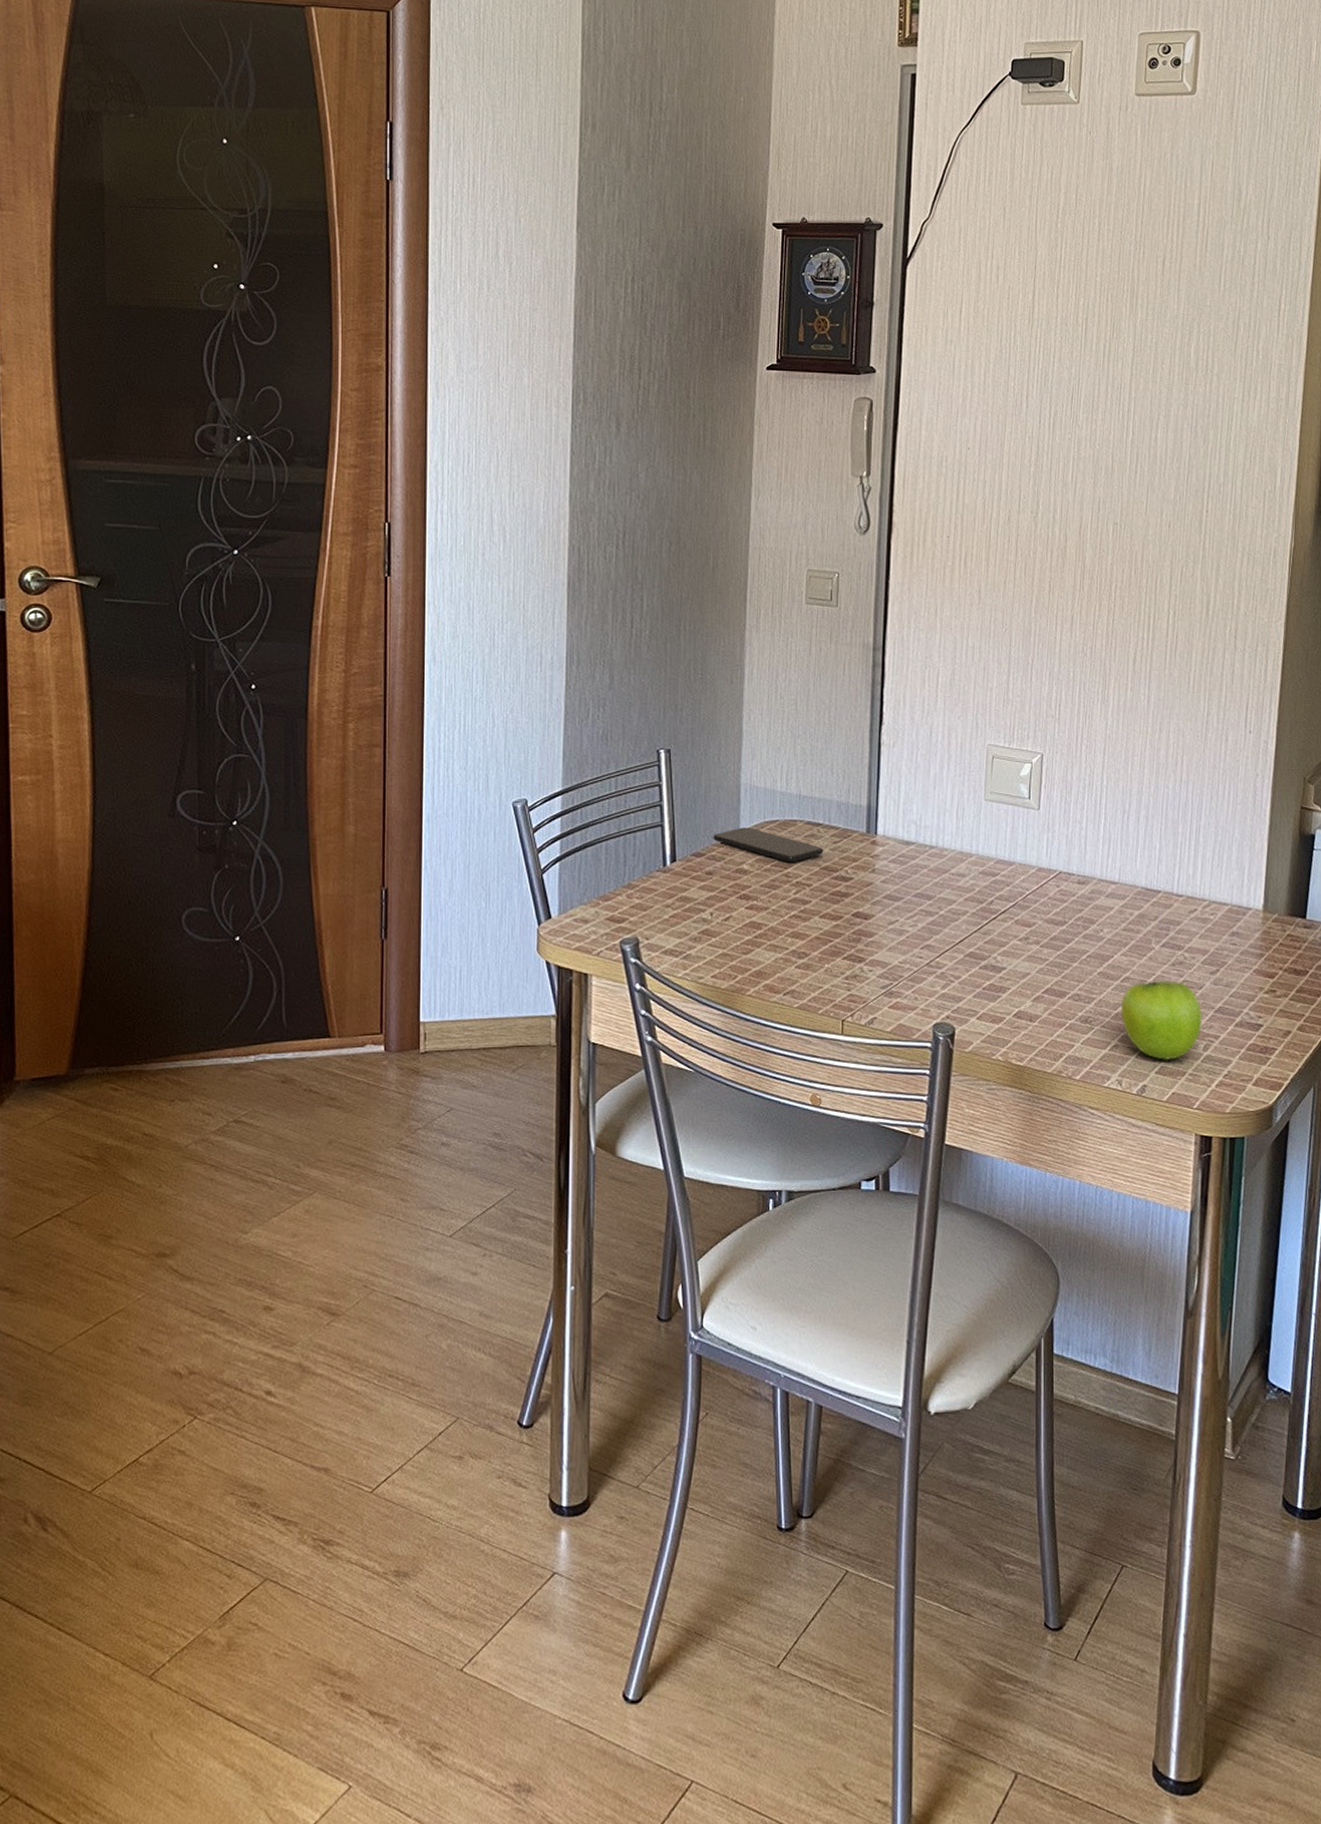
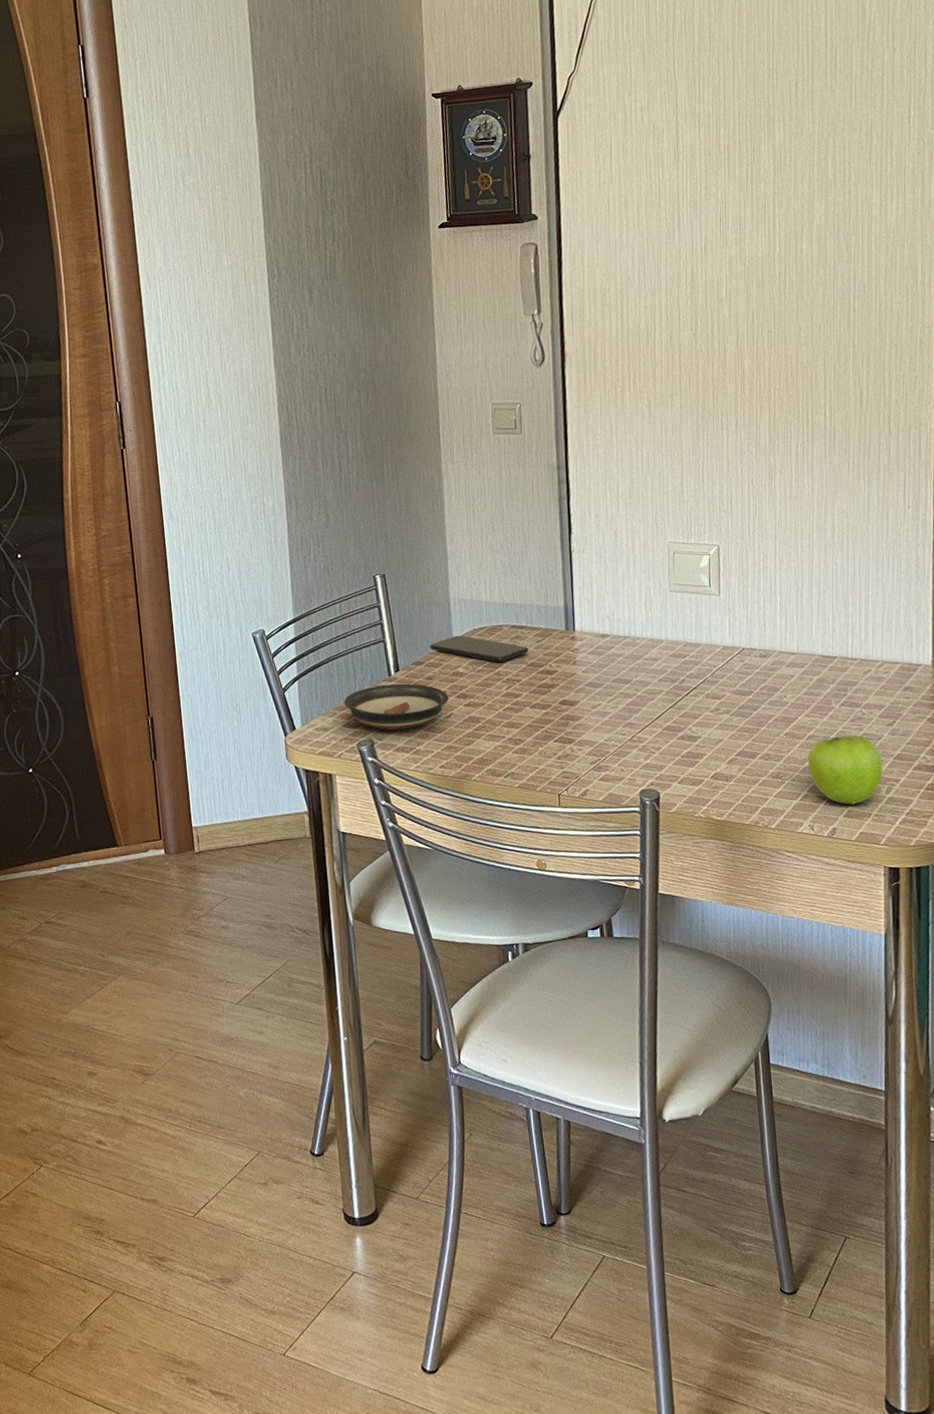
saucer: none [610,876,729,929] -> present [344,683,449,730]

